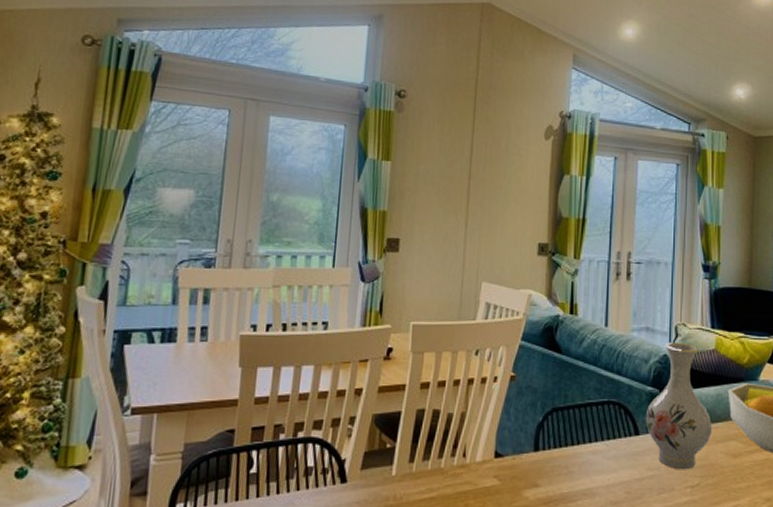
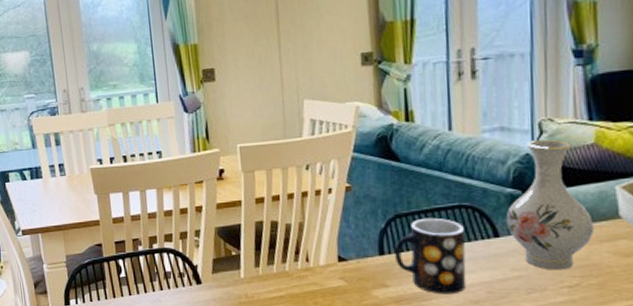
mug: none [547,412,611,495] -> present [394,217,466,295]

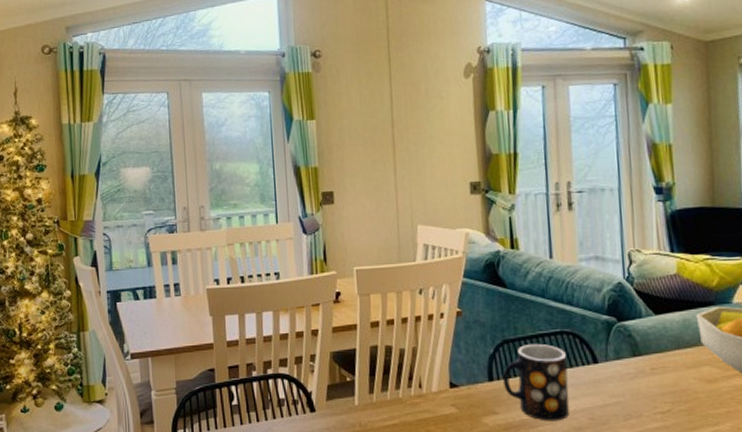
vase: present [505,139,593,271] -> none [603,269,680,397]

